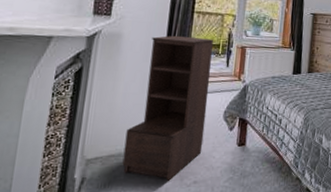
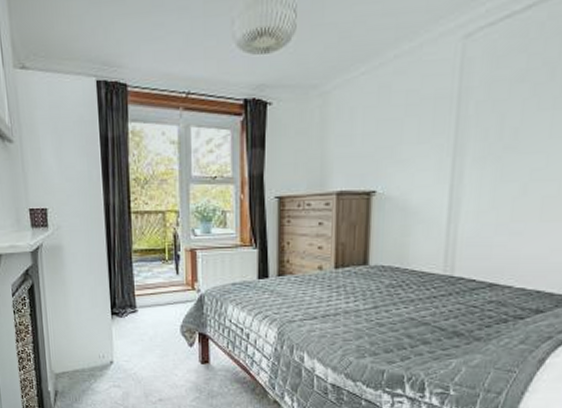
bookshelf: present [122,35,213,181] -> none [85,242,163,397]

